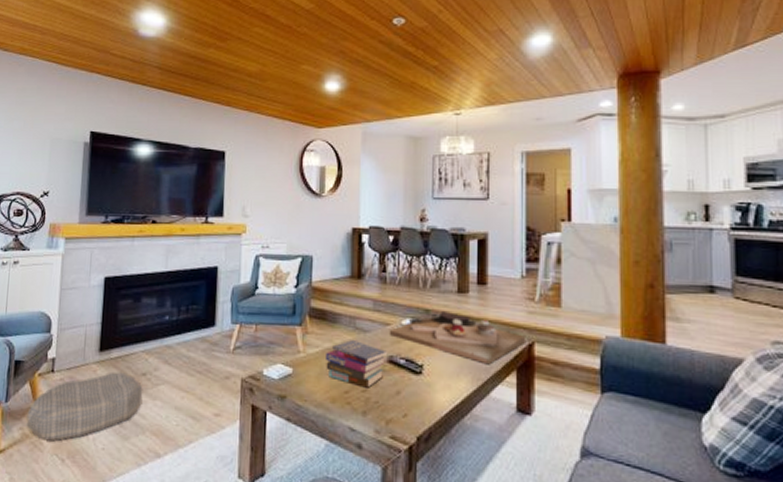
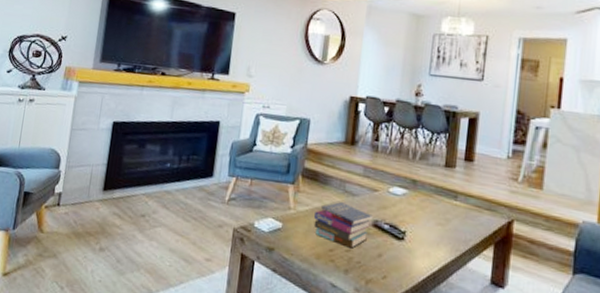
dog bed: present [26,372,143,442] -> none [30,211,141,270]
decorative tray: present [389,312,527,365] -> none [376,183,506,238]

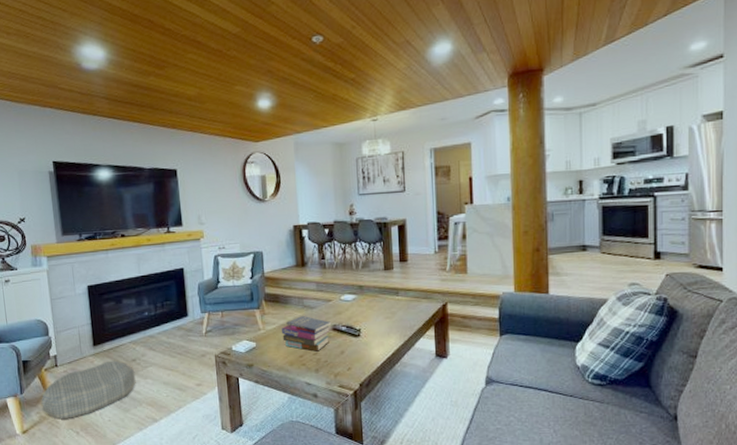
dog bed: none [30,211,141,270] -> present [41,360,136,420]

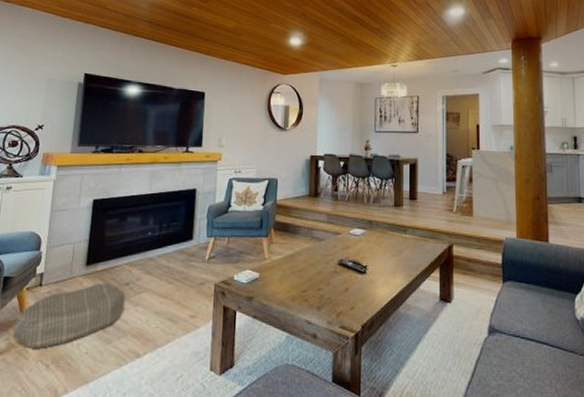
books: present [282,316,332,352] -> none [287,248,339,287]

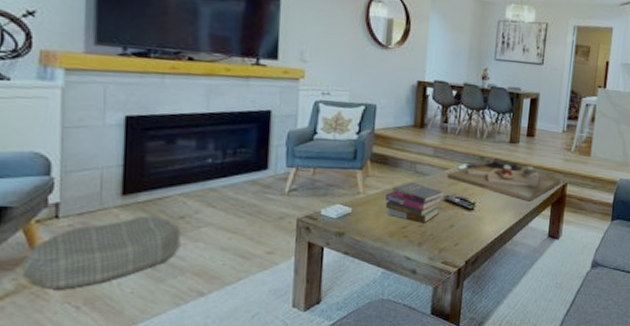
books: none [287,248,339,287] -> present [385,182,445,223]
decorative tray: none [339,222,447,264] -> present [446,158,561,202]

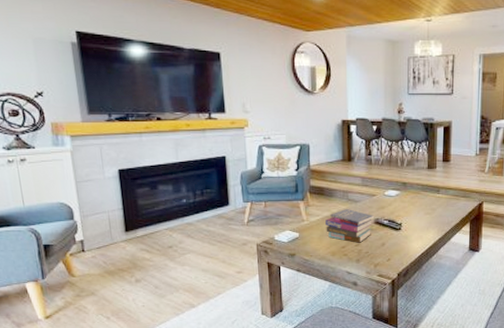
dog bed: present [22,216,181,290] -> none [66,247,173,305]
decorative tray: present [446,158,561,202] -> none [375,184,478,220]

